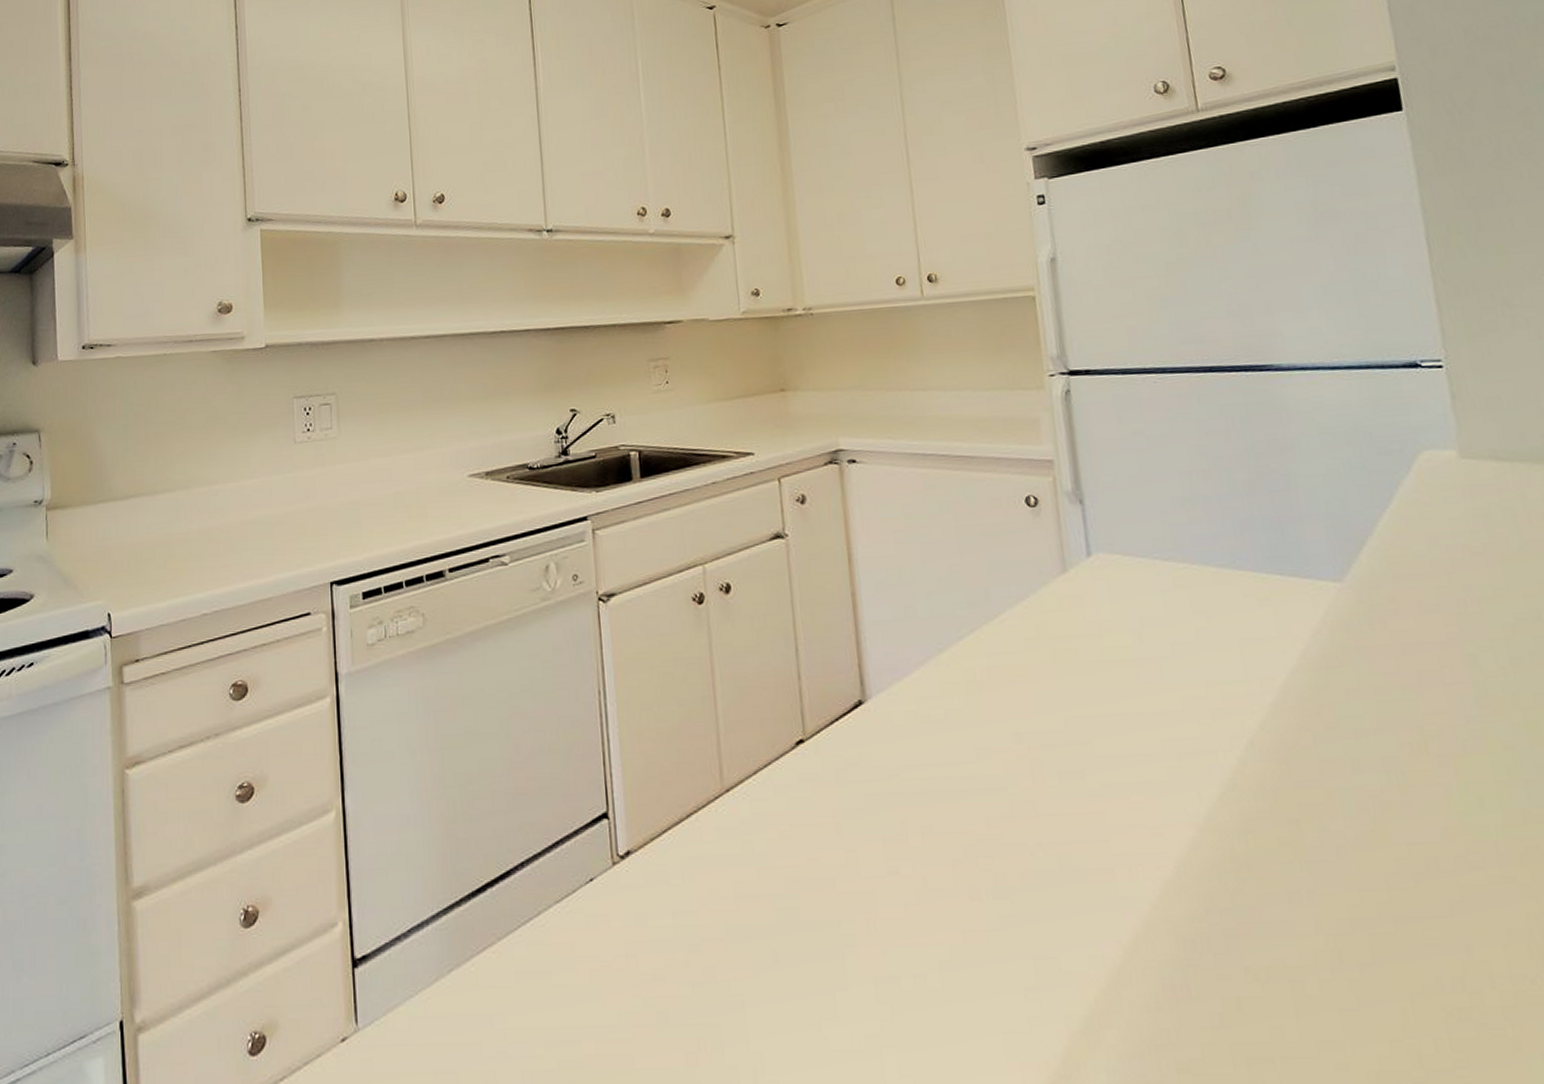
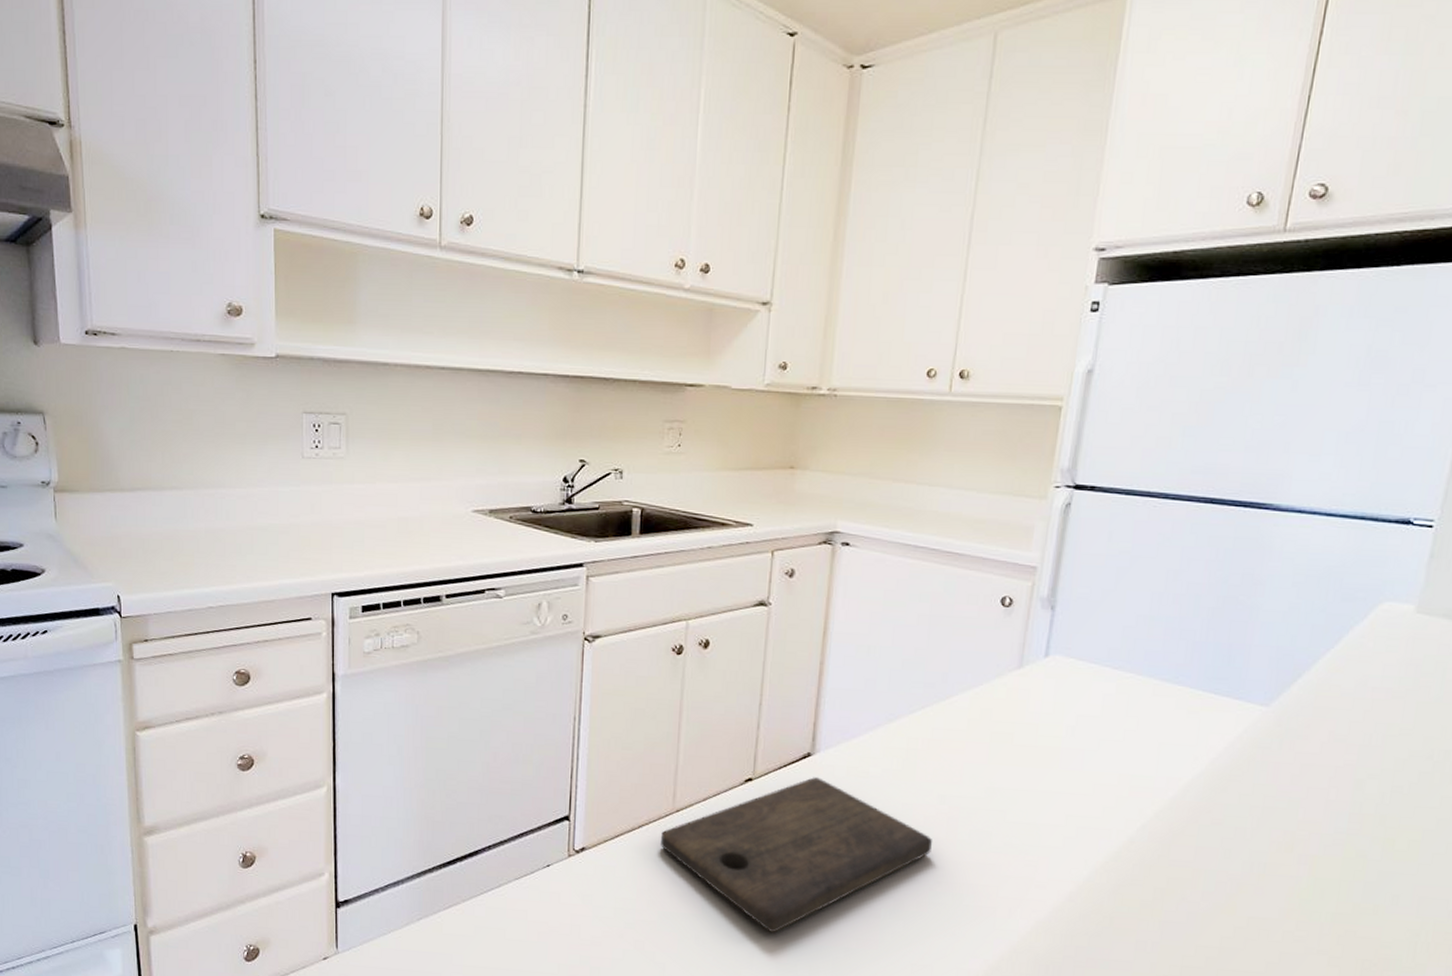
cutting board: none [713,729,1021,937] -> present [661,777,933,933]

